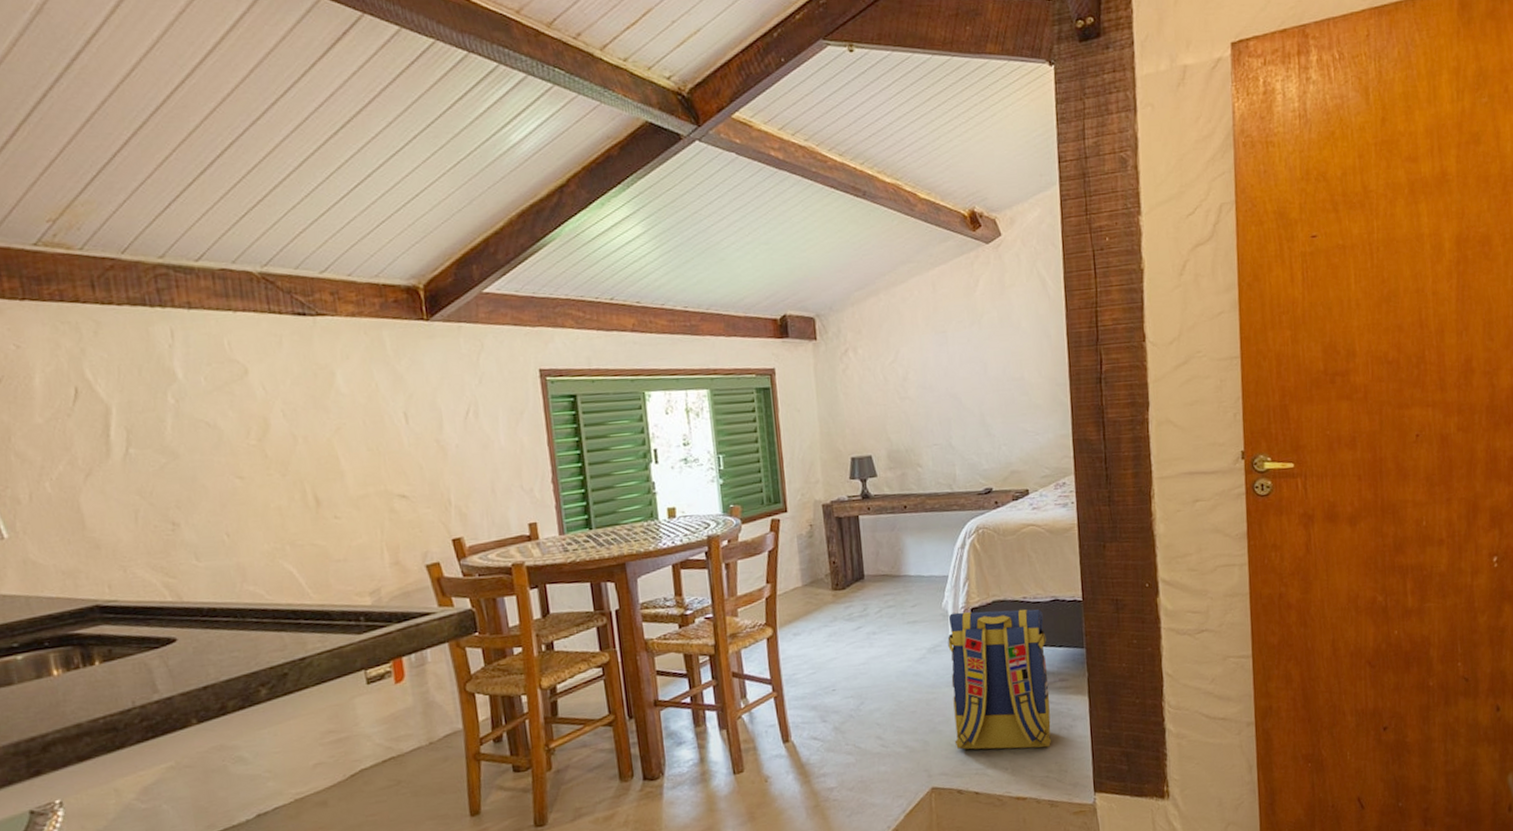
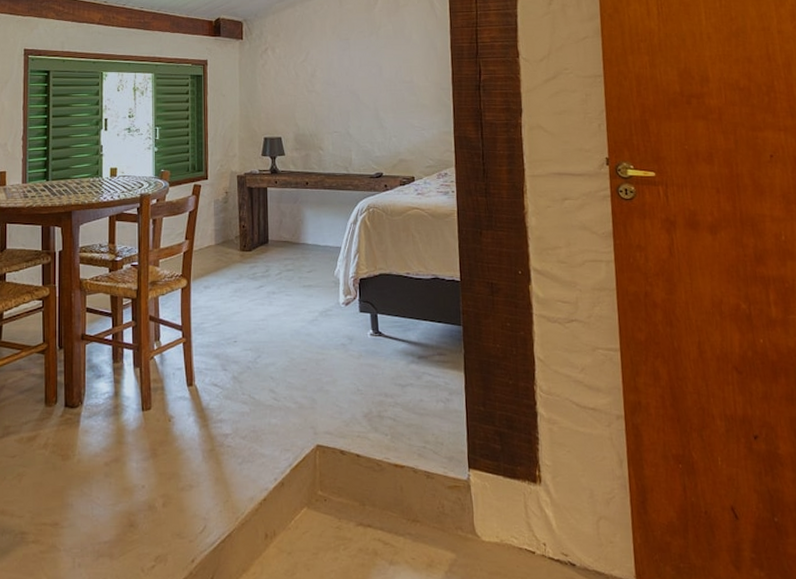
backpack: present [948,609,1052,750] -> none [338,281,430,418]

